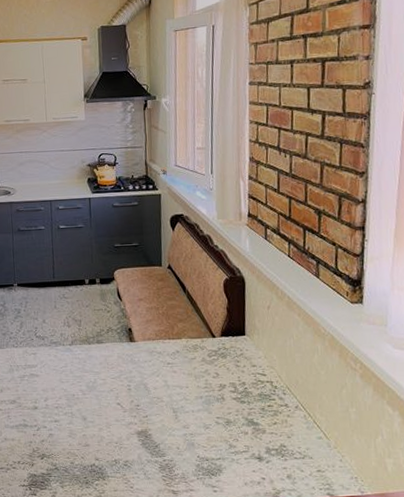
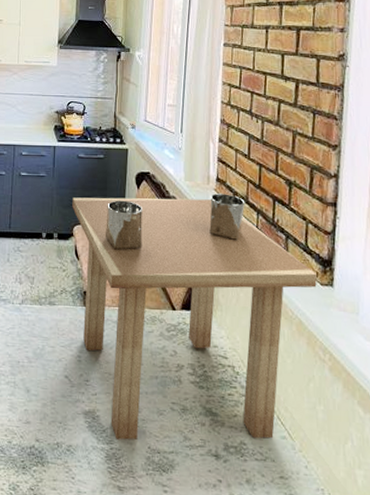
side table: none [111,227,348,452] -> present [72,193,318,440]

